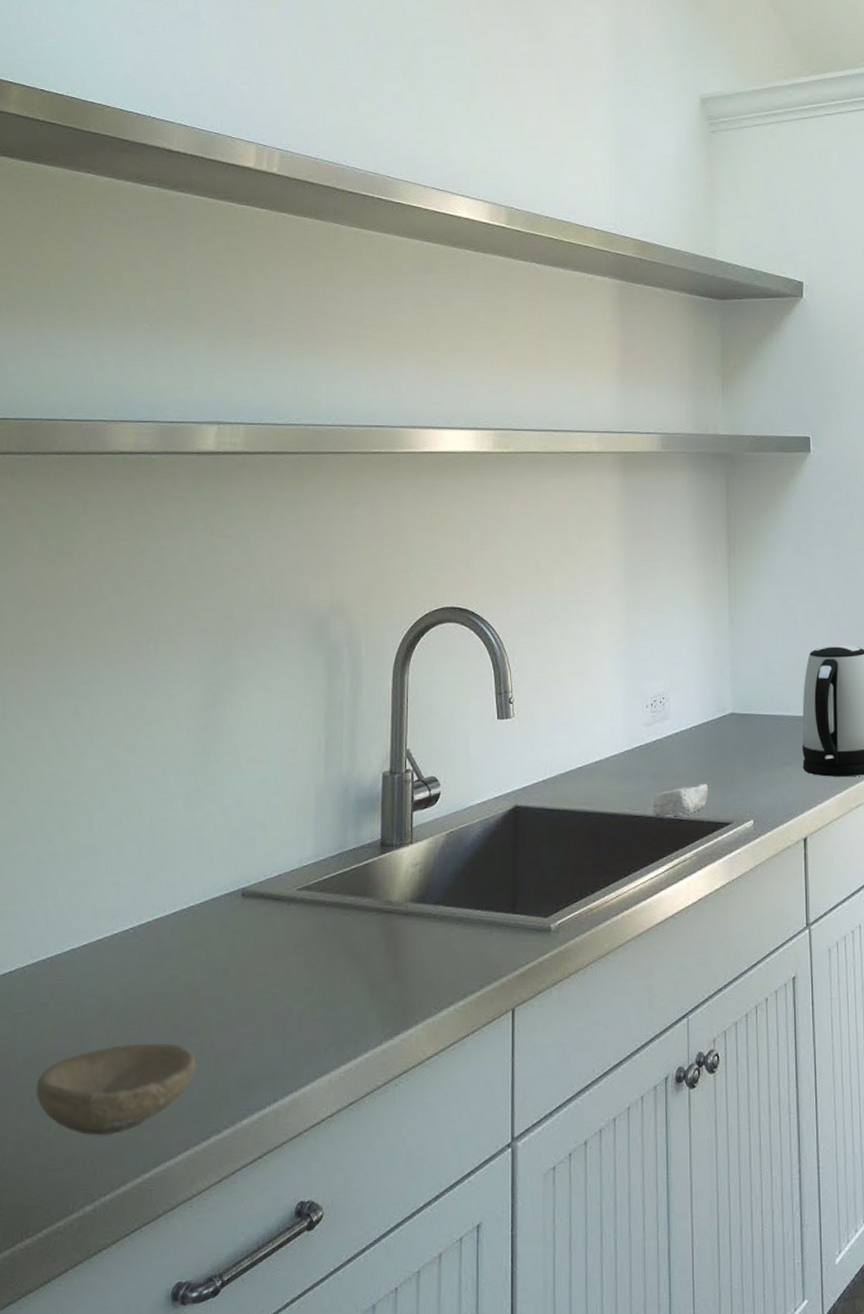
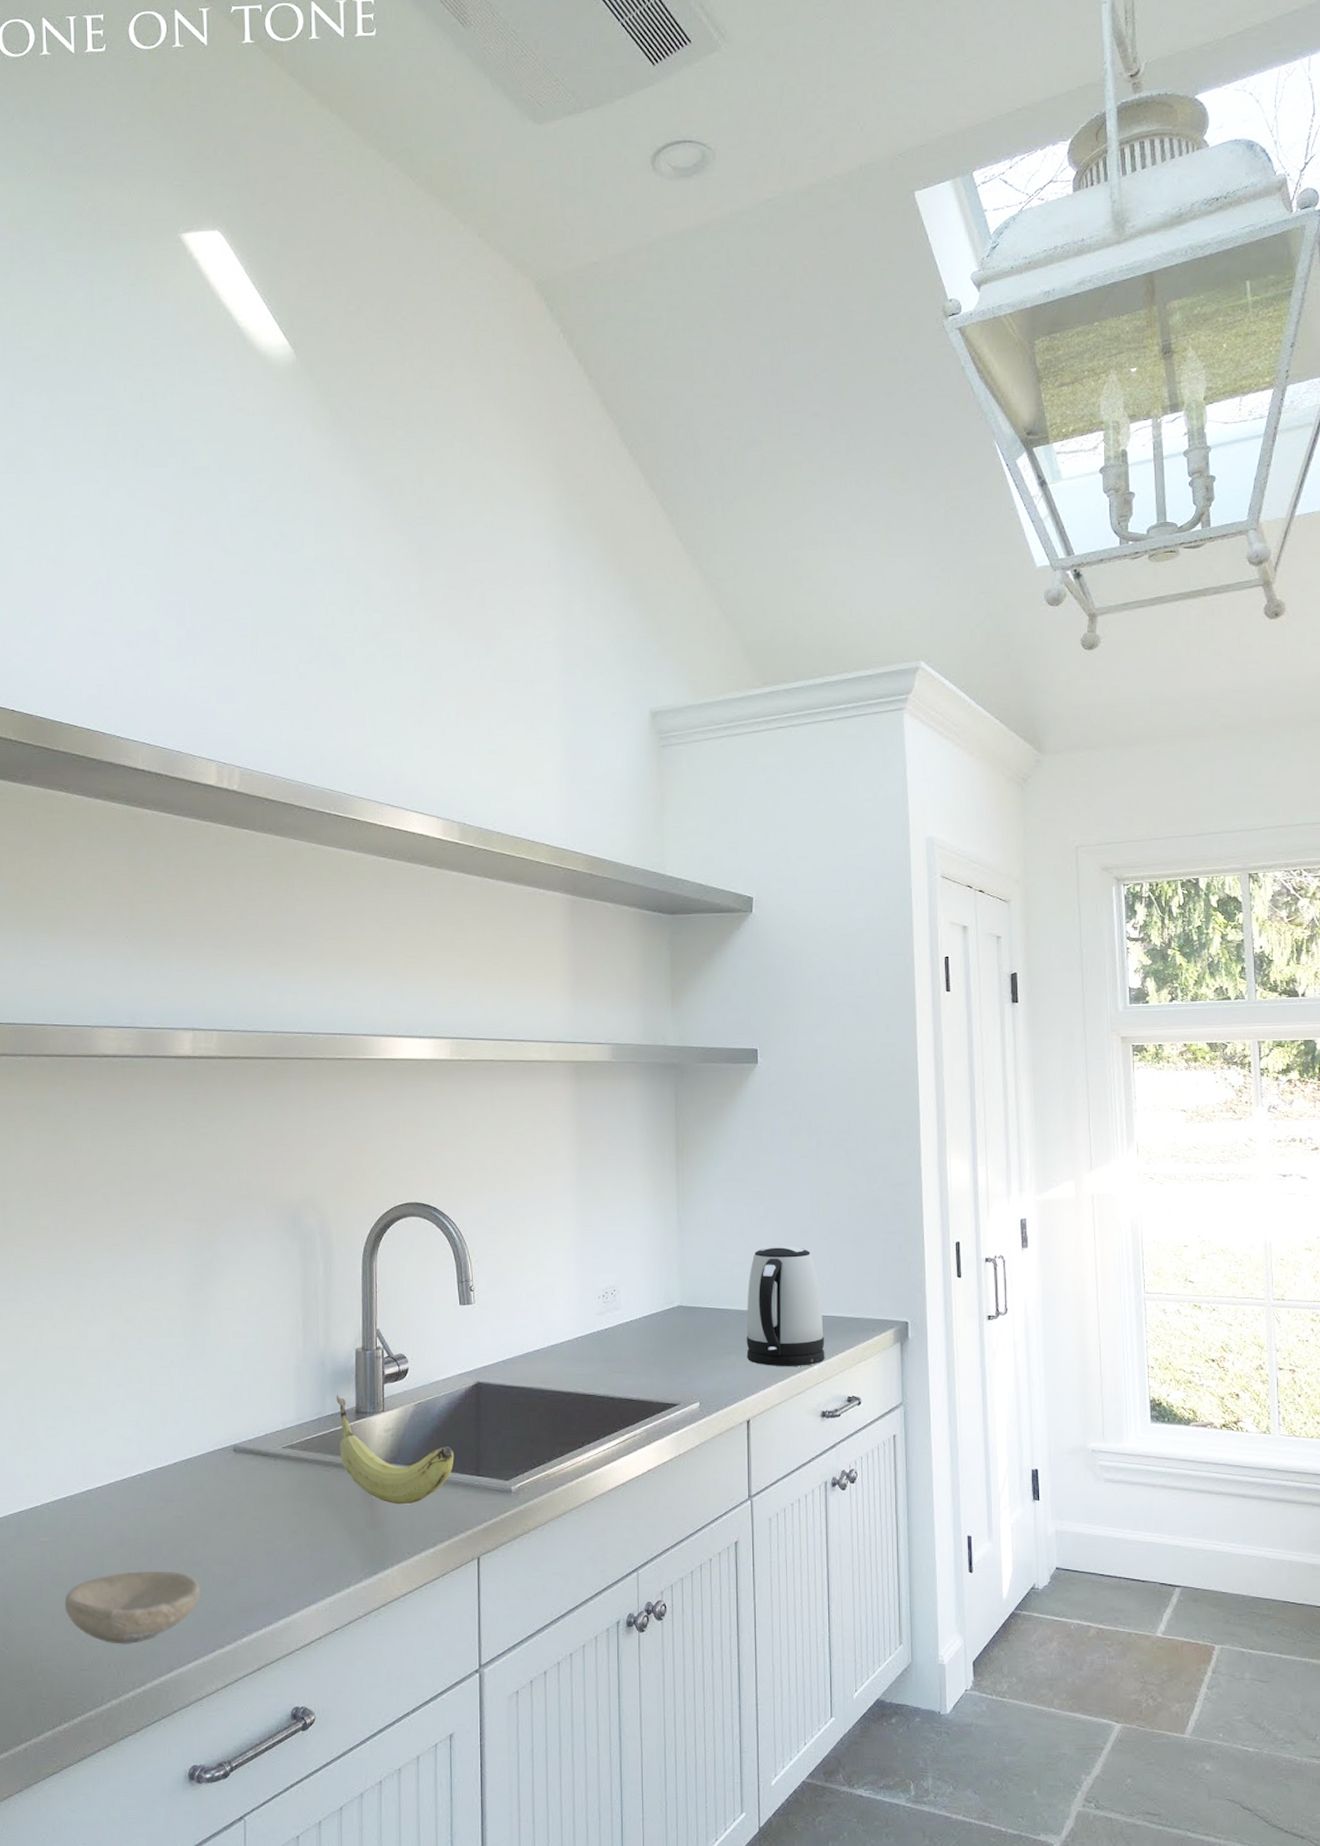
fruit: none [359,825,489,951] -> present [335,1394,454,1505]
soap bar: present [653,783,708,817] -> none [605,1368,656,1396]

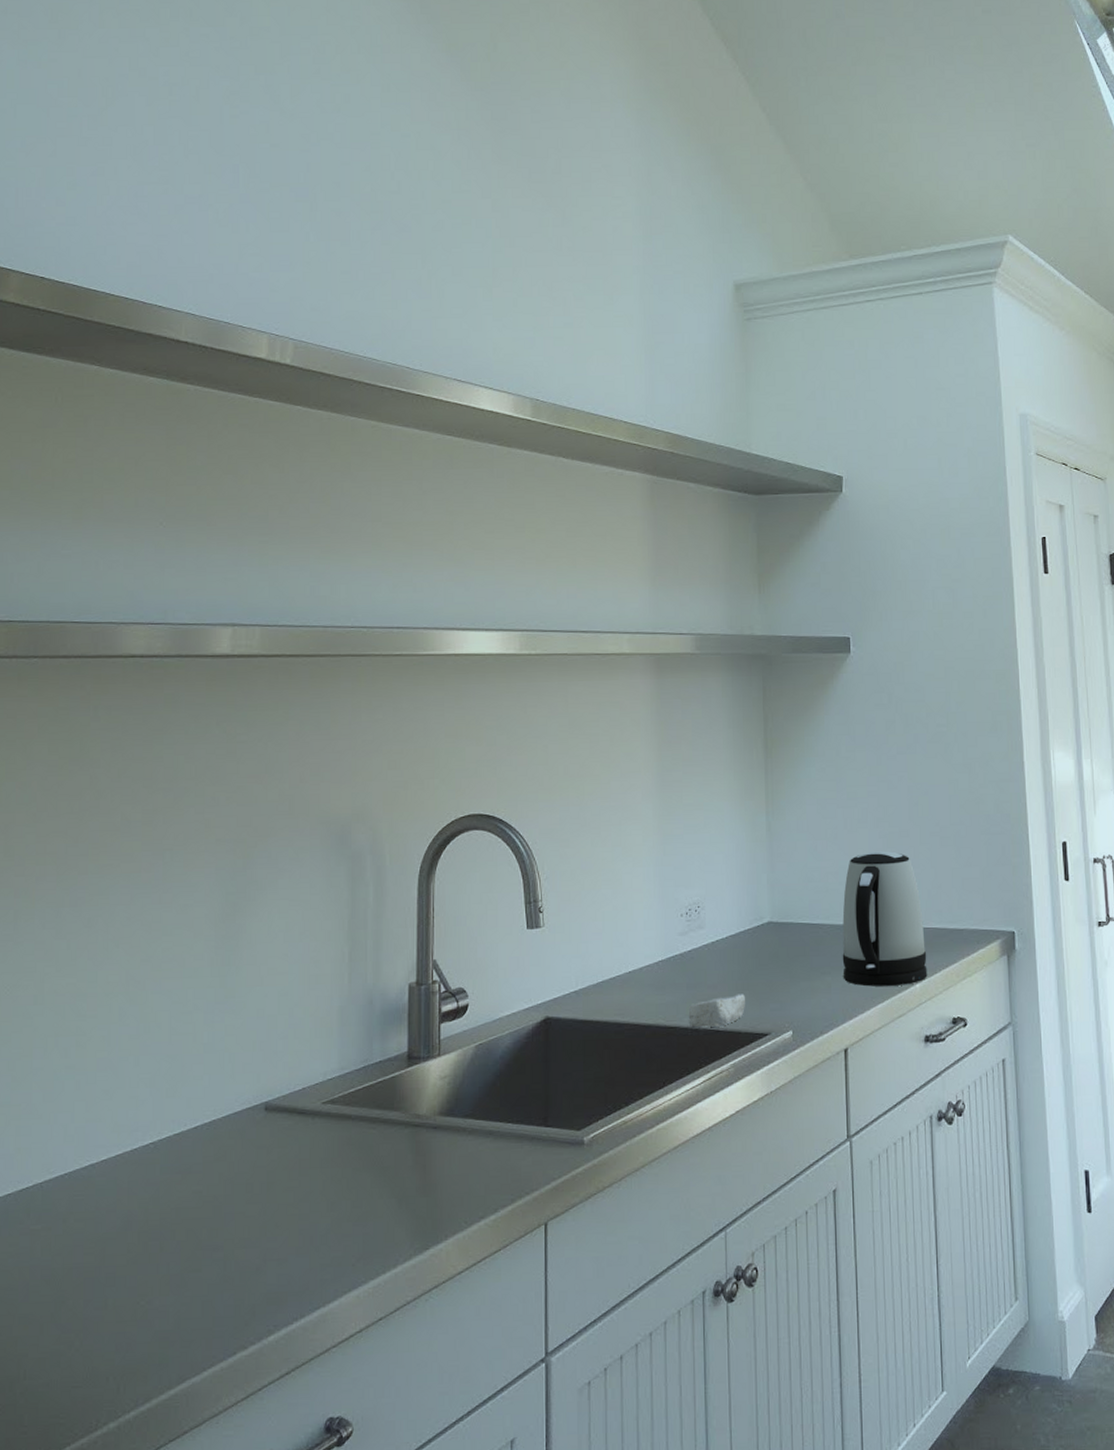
bowl: present [64,1570,202,1645] -> none [56,1259,222,1353]
fruit: present [335,1394,454,1505] -> none [385,1037,519,1165]
soap bar: none [605,1368,656,1396] -> present [688,994,745,1028]

